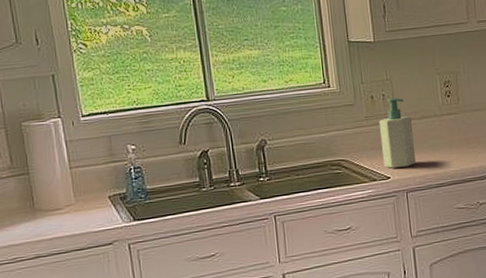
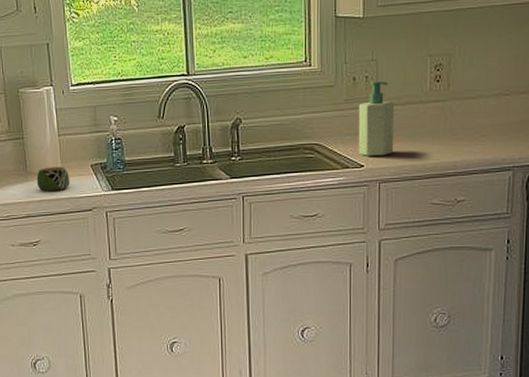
mug: none [46,200,86,228] -> present [36,166,70,191]

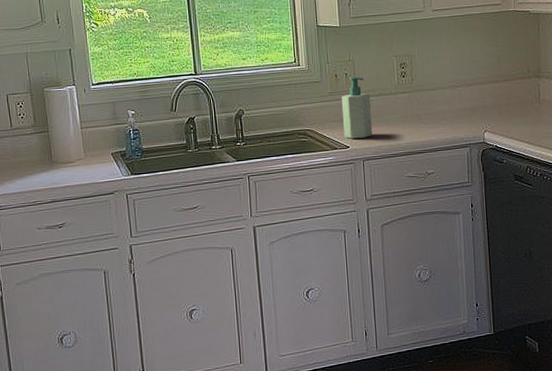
mug: present [36,166,70,191] -> none [61,155,93,178]

